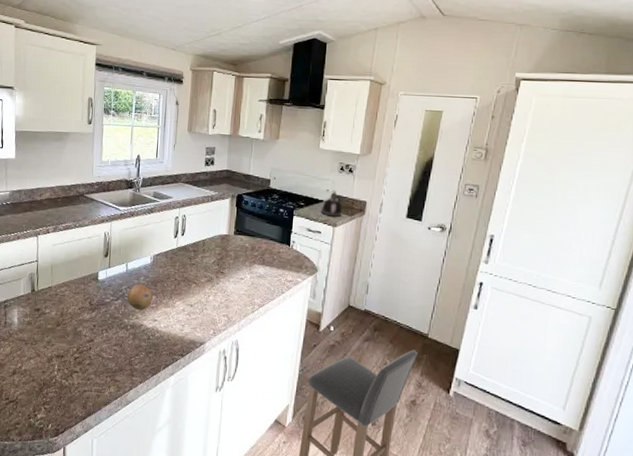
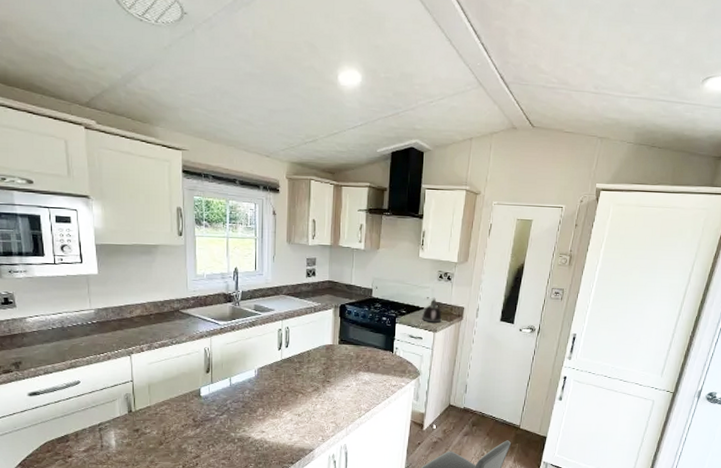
fruit: present [127,284,153,310] -> none [233,398,259,423]

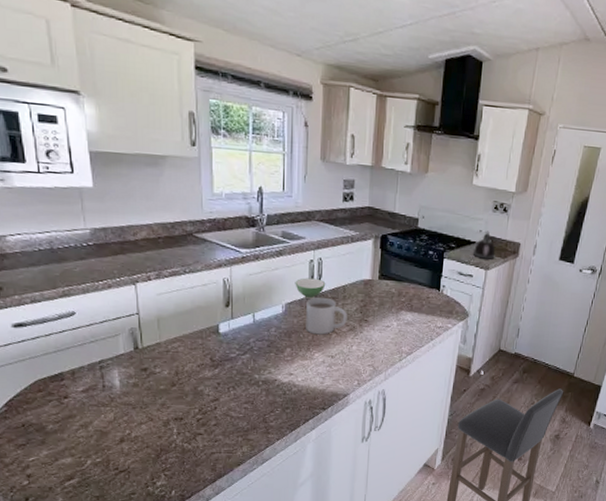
bowl: none [266,345,293,364] -> present [295,278,326,300]
mug: none [275,362,312,395] -> present [306,298,348,335]

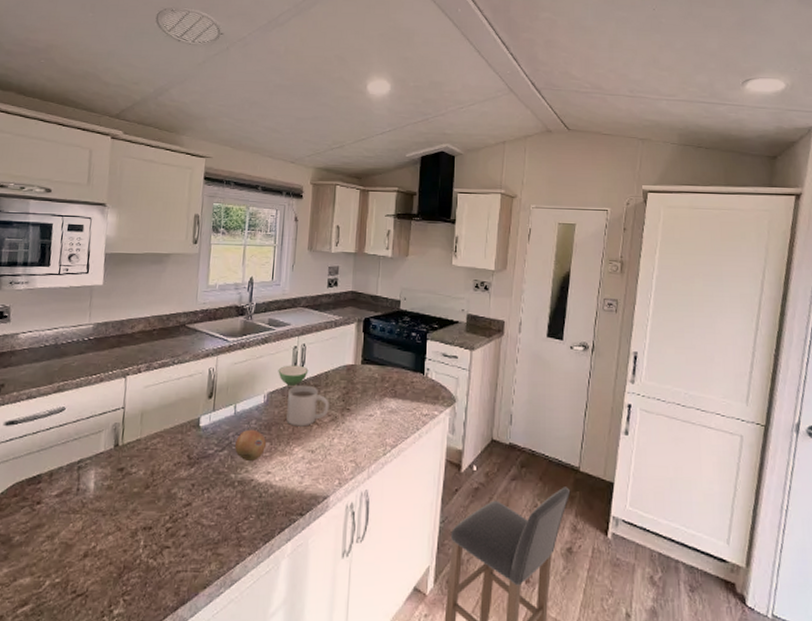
fruit: none [257,336,287,364] -> present [235,429,266,461]
kettle: present [473,231,496,261] -> none [457,309,480,340]

